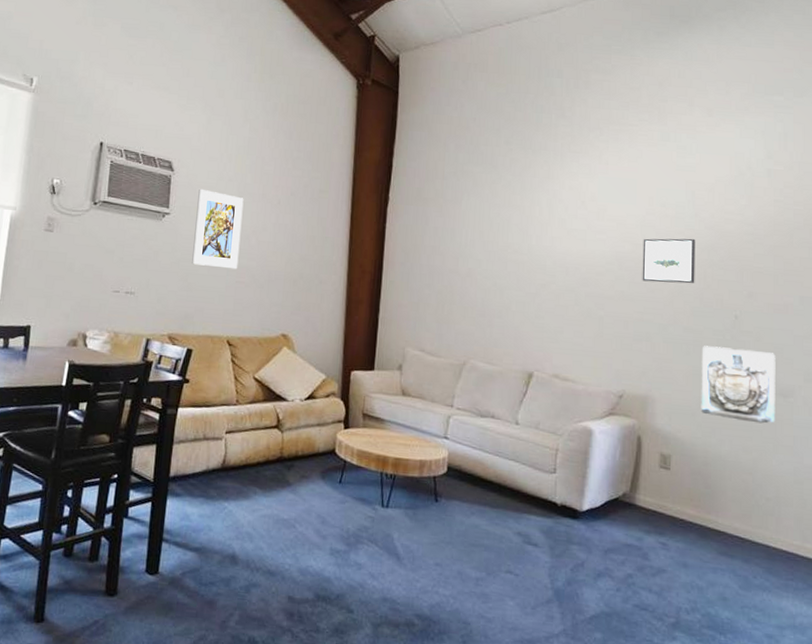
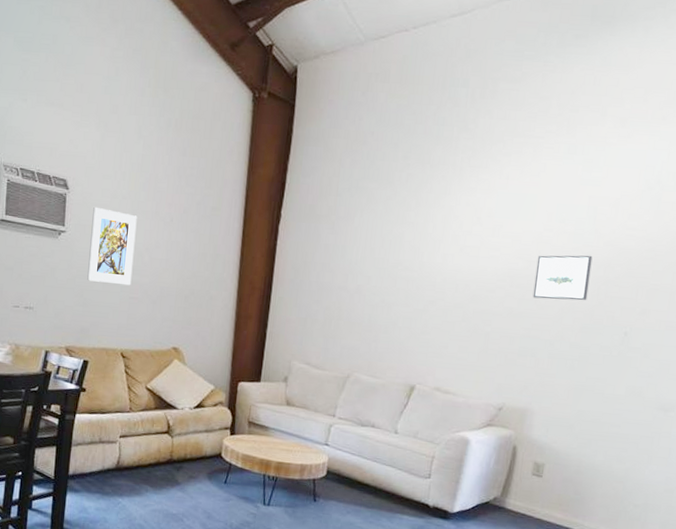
wall sculpture: present [701,345,776,424] -> none [579,361,662,436]

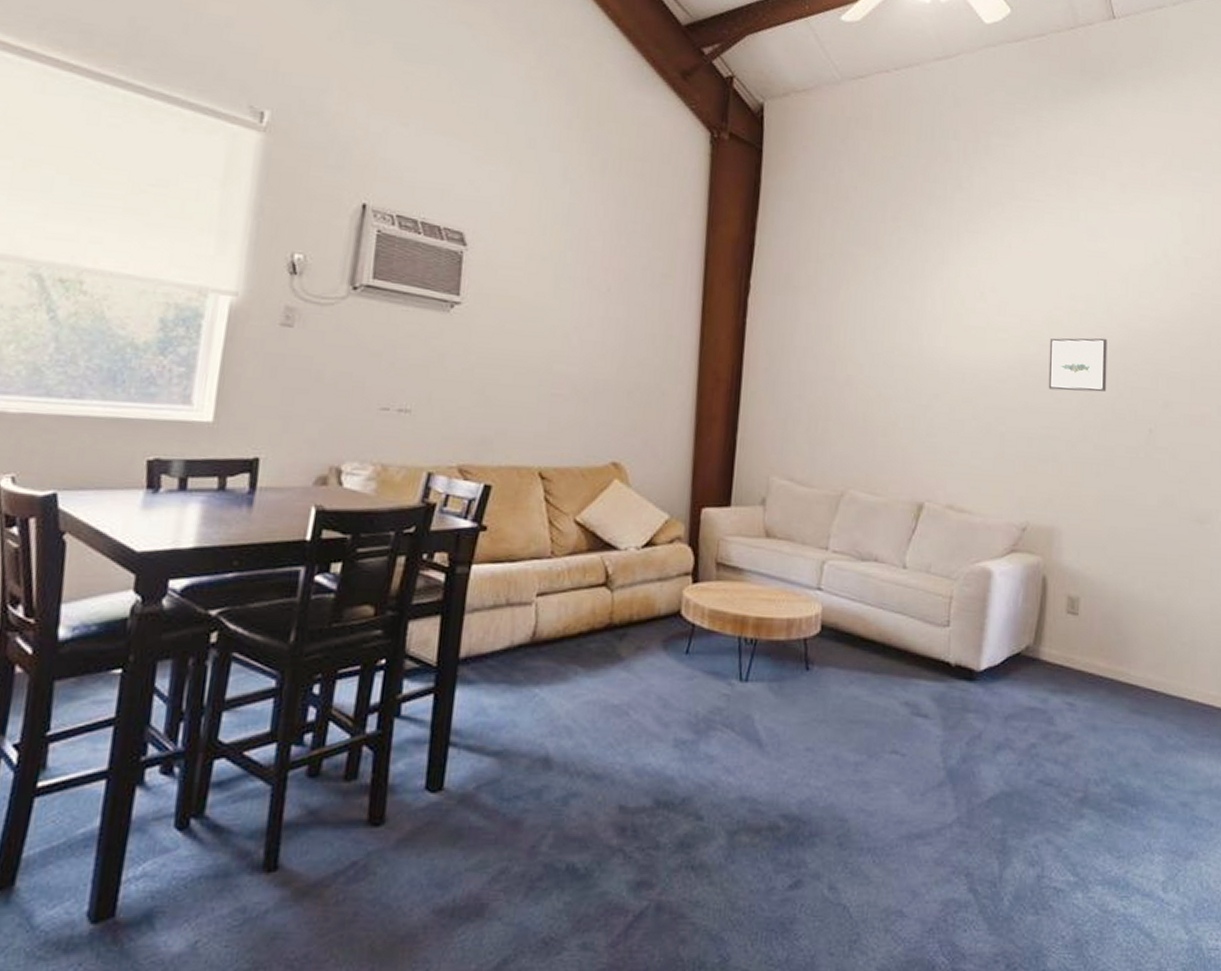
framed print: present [87,206,137,286] -> none [491,270,562,378]

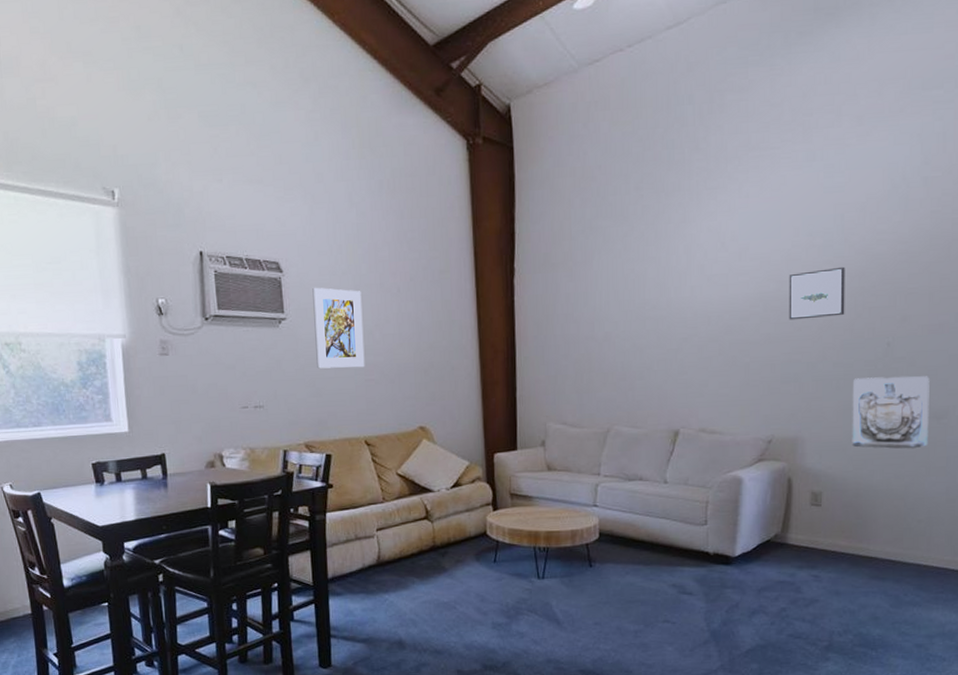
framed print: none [491,270,562,378] -> present [312,287,365,369]
wall sculpture: none [1112,465,1192,556] -> present [852,376,930,449]

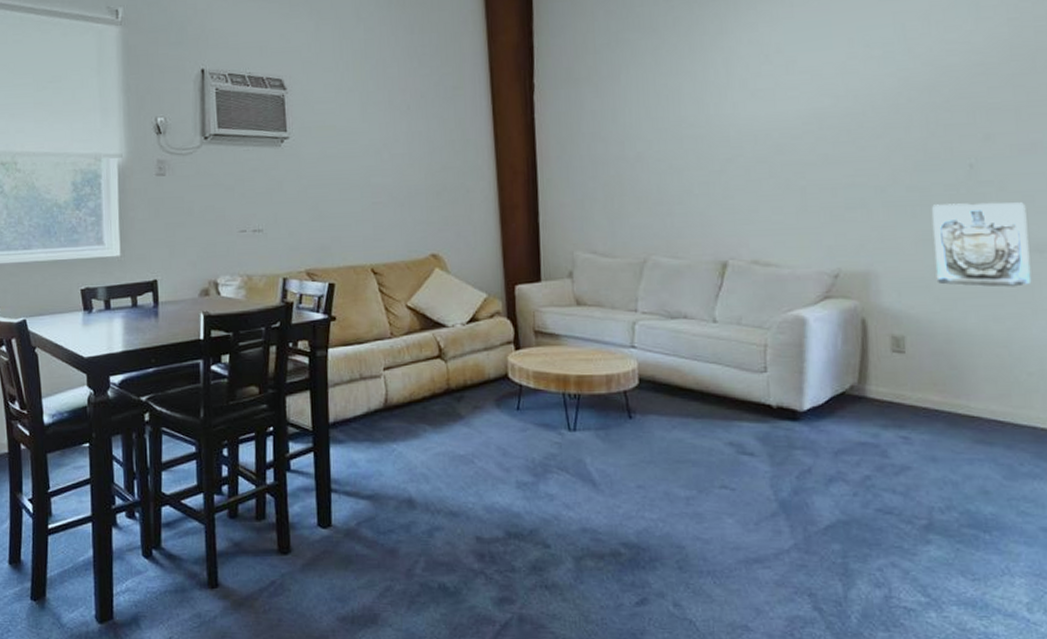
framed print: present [312,287,365,369] -> none [317,105,372,190]
wall art: present [789,266,845,320] -> none [845,79,915,139]

